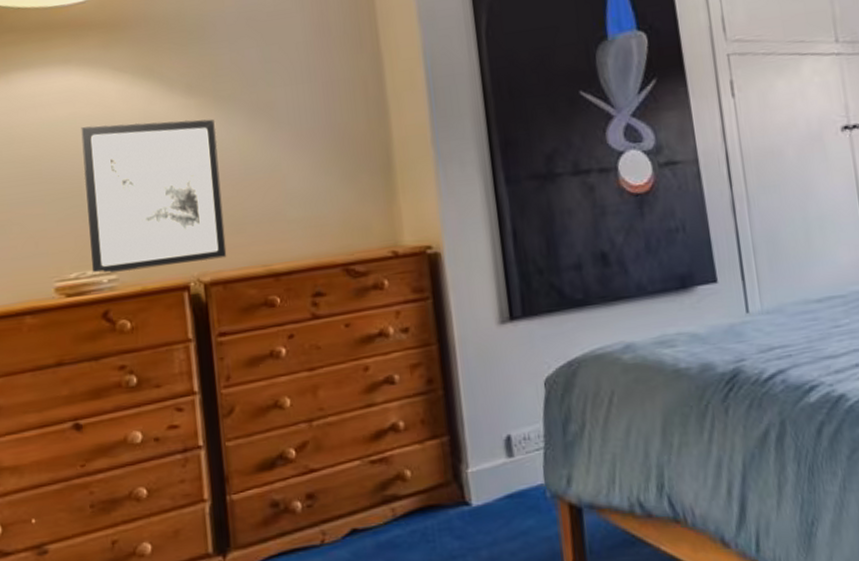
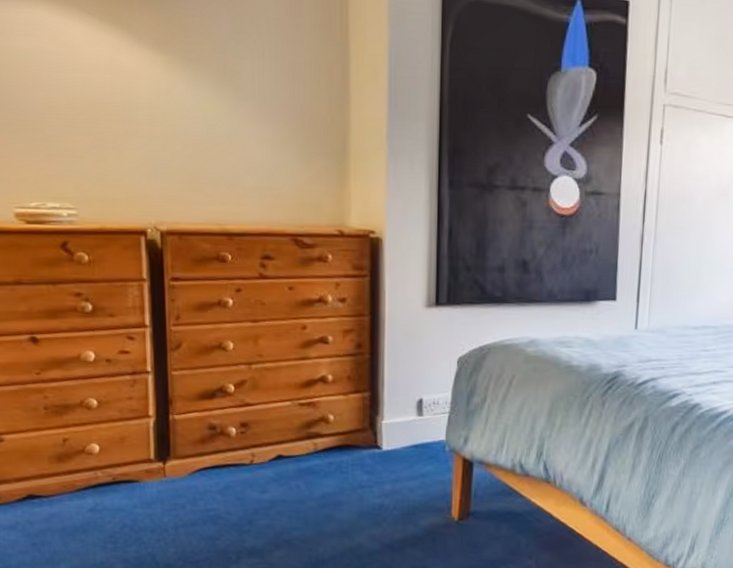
wall art: present [81,119,227,275] -> none [45,62,184,212]

